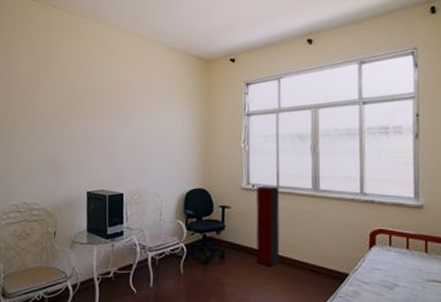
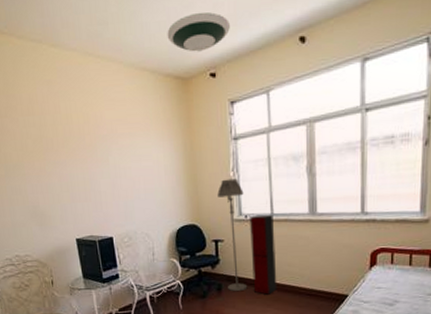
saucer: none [196,11,250,41] -> present [167,12,230,52]
floor lamp: none [228,149,253,260] -> present [217,178,248,291]

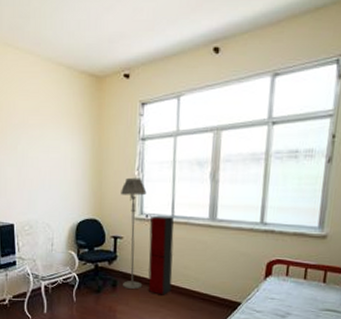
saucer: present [167,12,230,52] -> none [86,15,147,53]

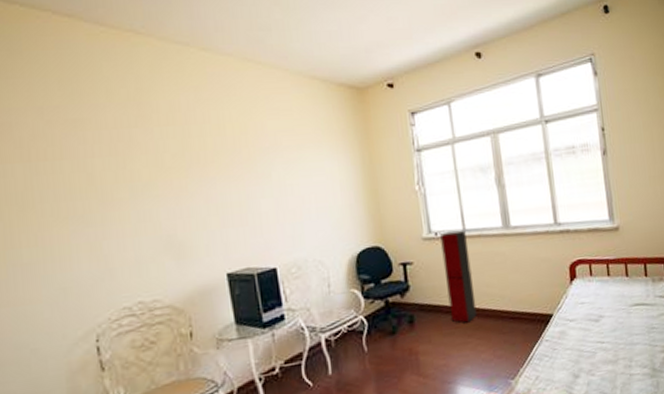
floor lamp: present [121,177,147,289] -> none [402,192,444,323]

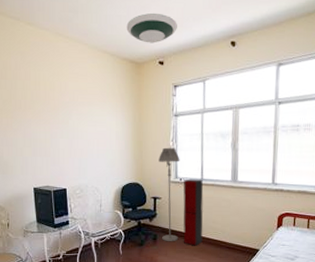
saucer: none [338,24,406,63] -> present [126,12,177,44]
floor lamp: none [402,192,444,323] -> present [158,147,180,241]

